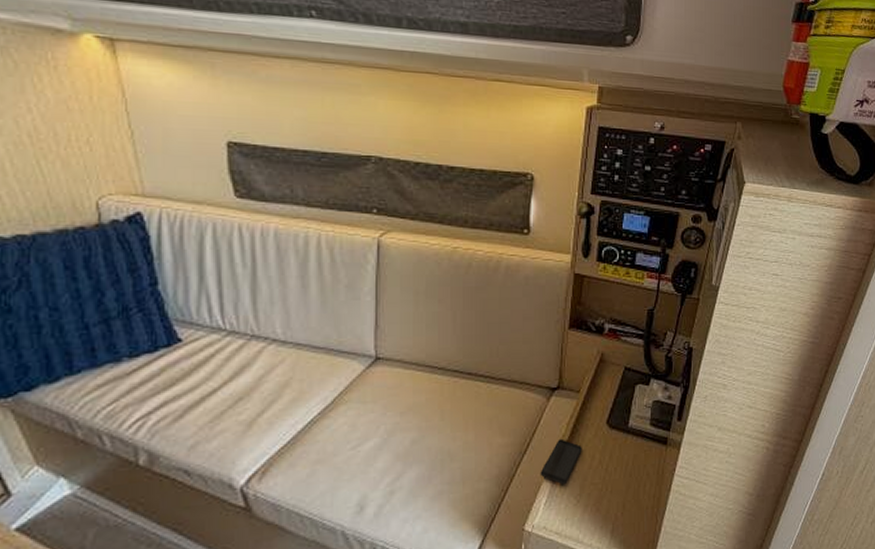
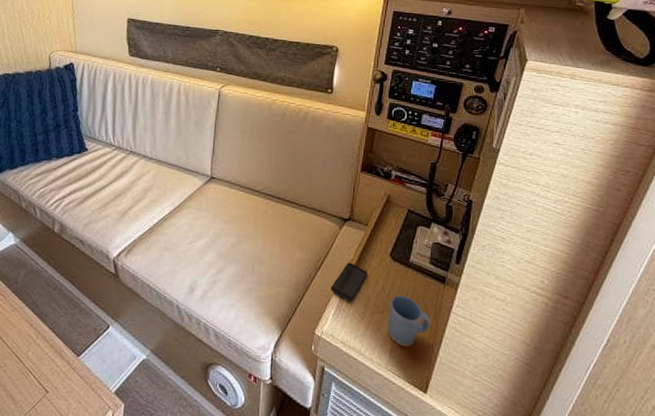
mug: none [607,466,653,523] -> present [387,295,431,347]

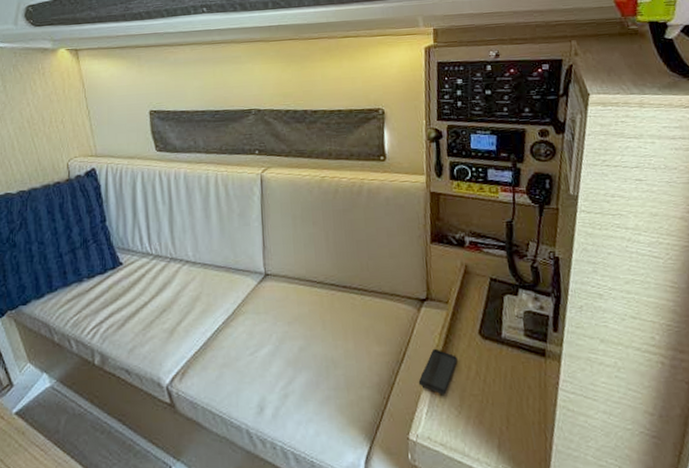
mug: present [387,295,431,347] -> none [488,378,538,439]

